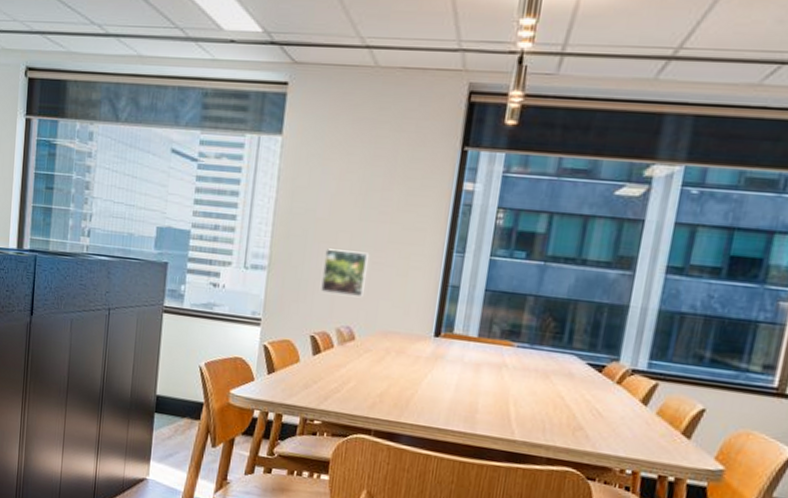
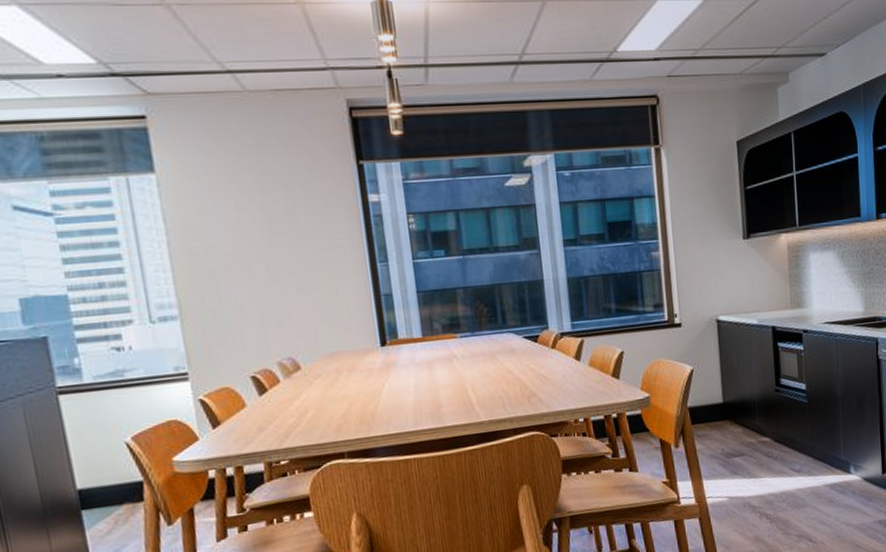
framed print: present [321,248,370,297] -> none [240,279,297,329]

